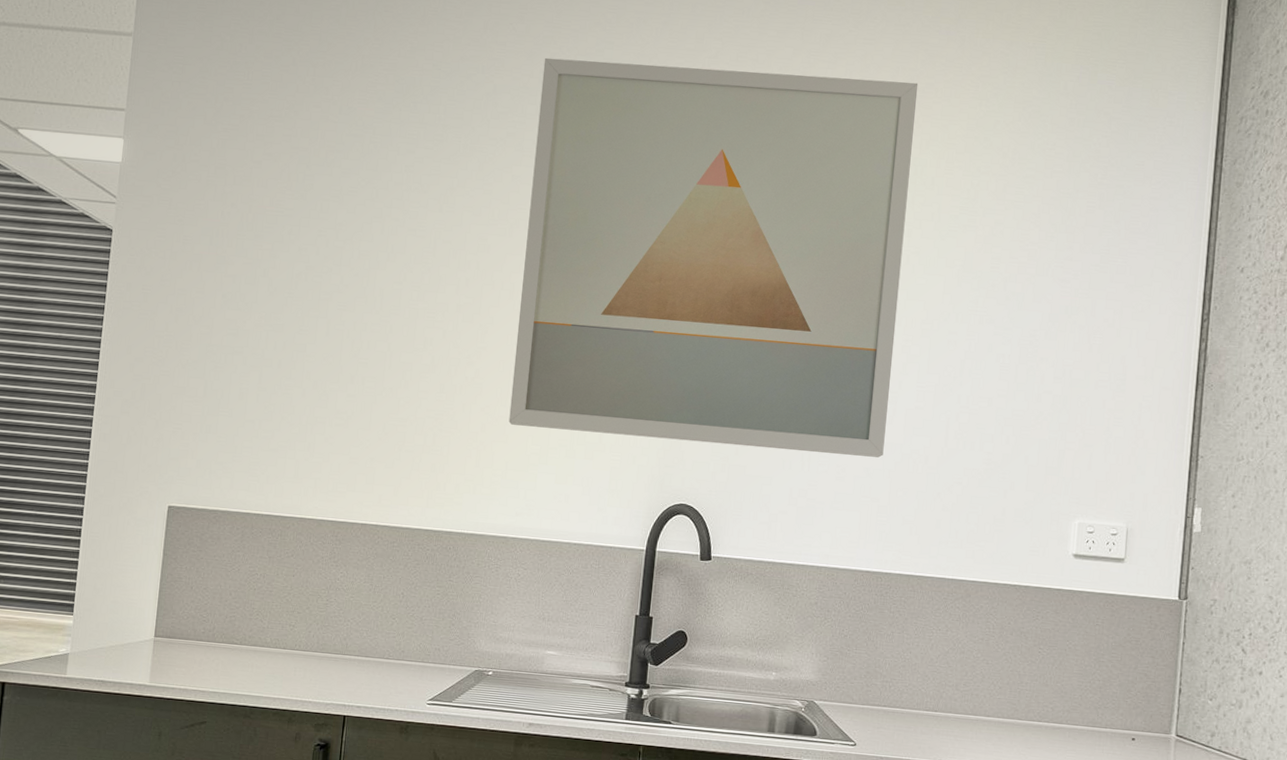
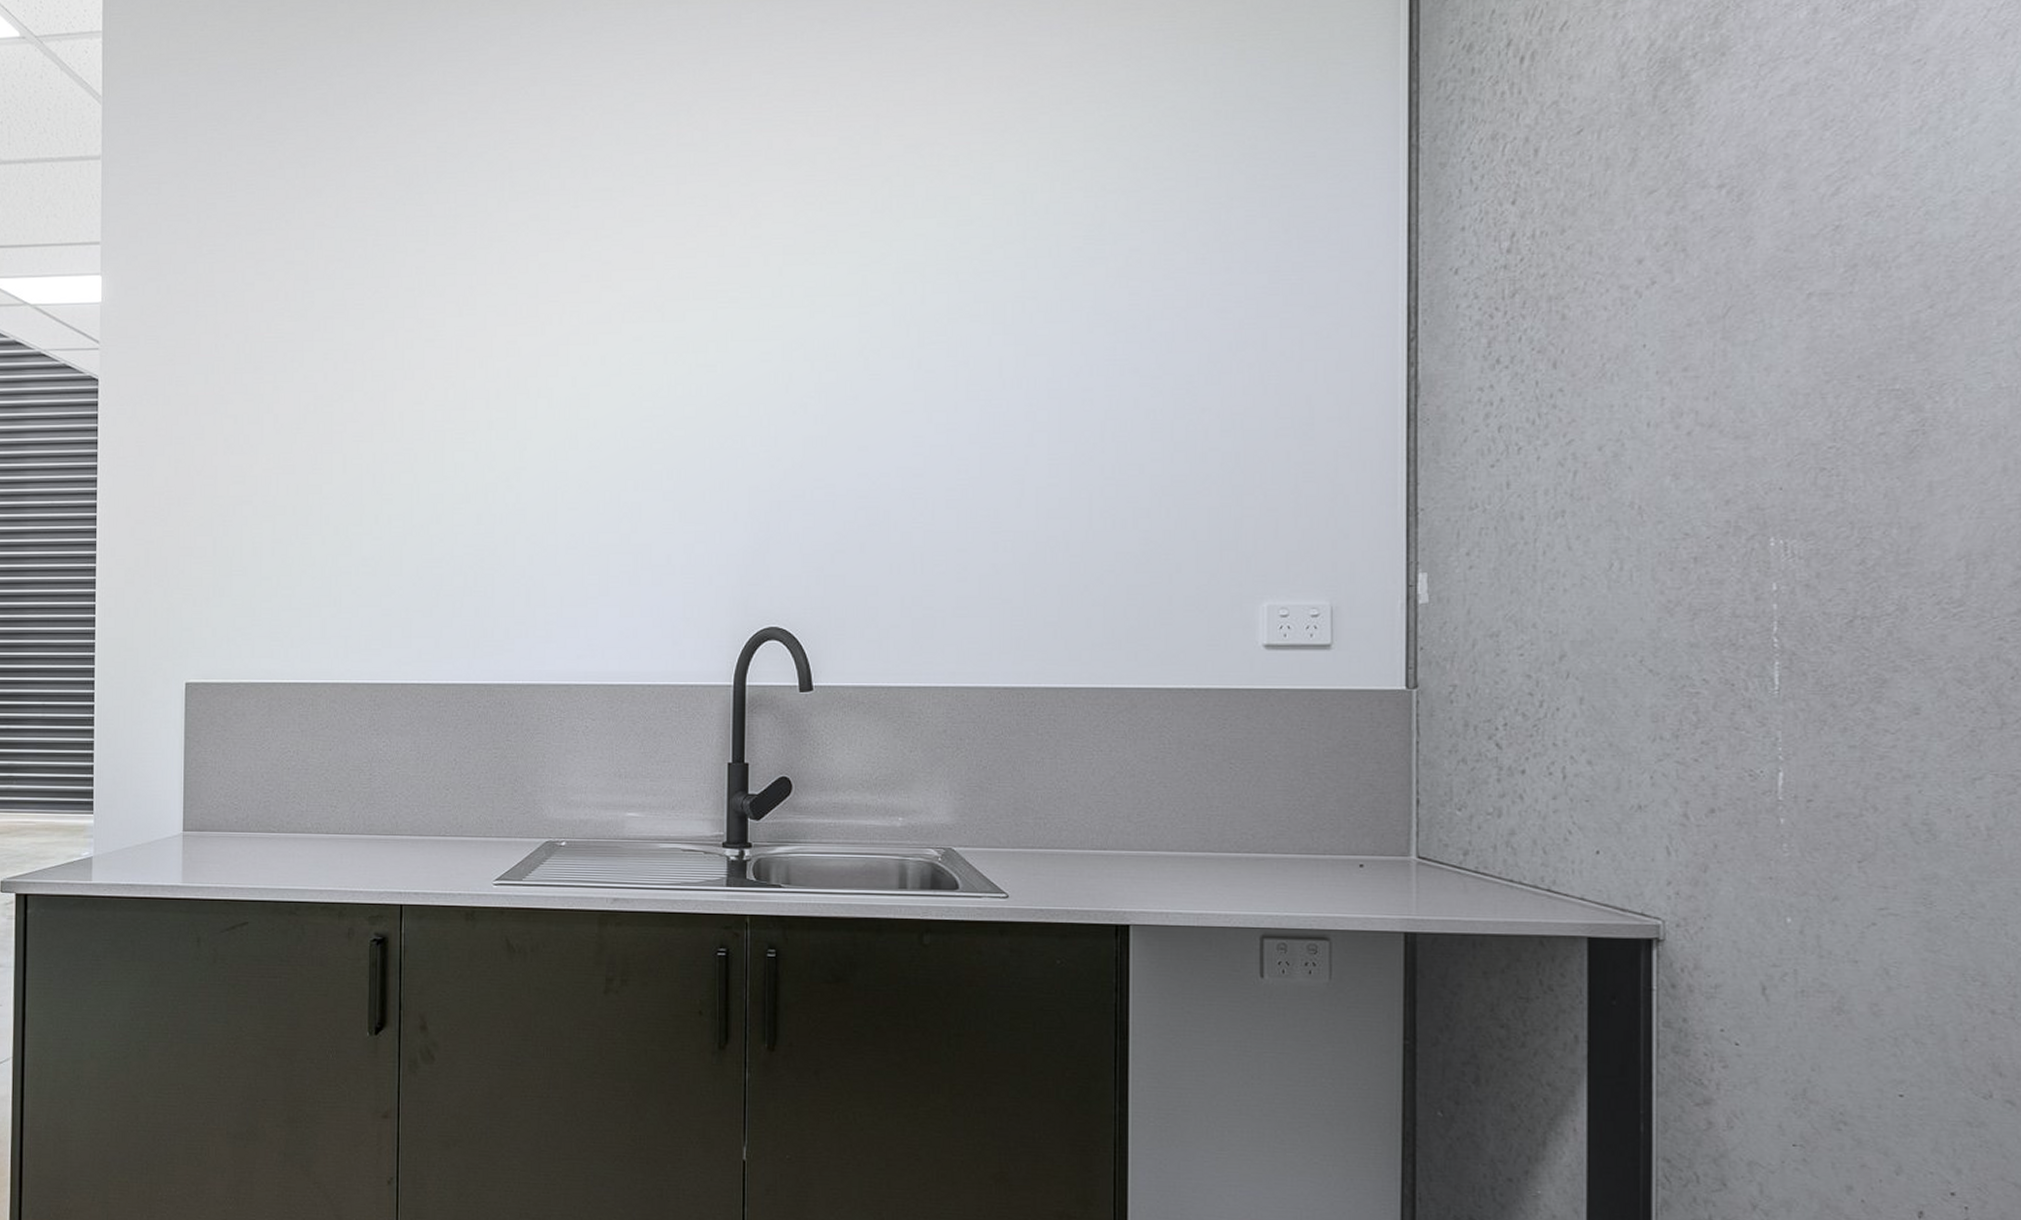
wall art: present [508,57,918,458] -> none [559,92,1019,553]

